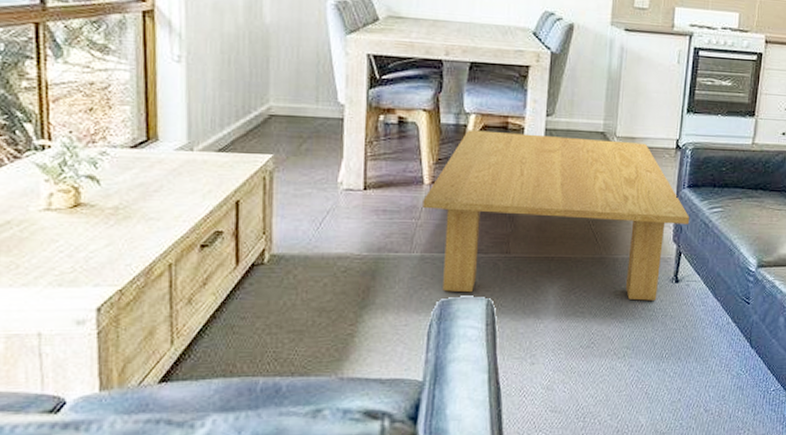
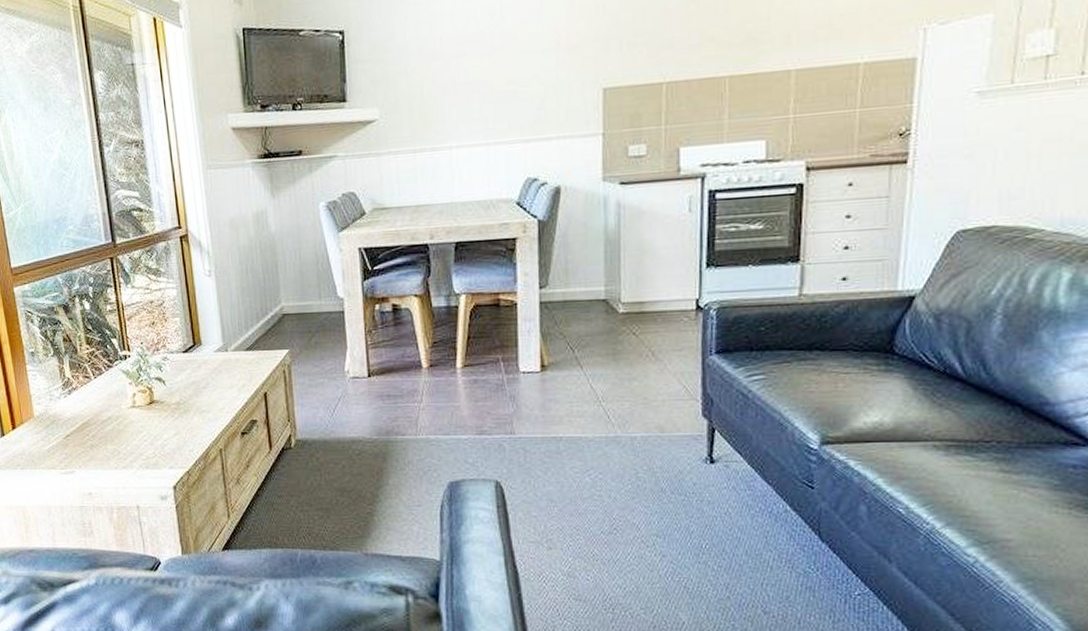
coffee table: present [423,130,690,301] -> none [423,307,723,484]

